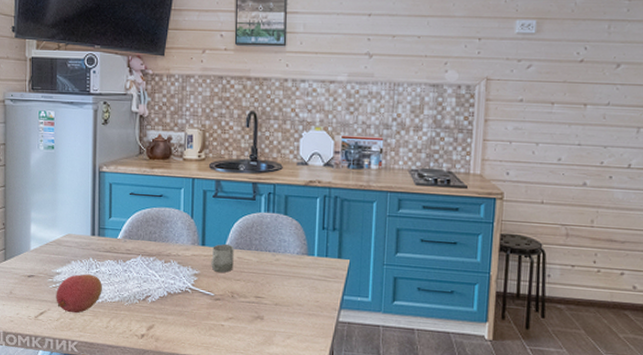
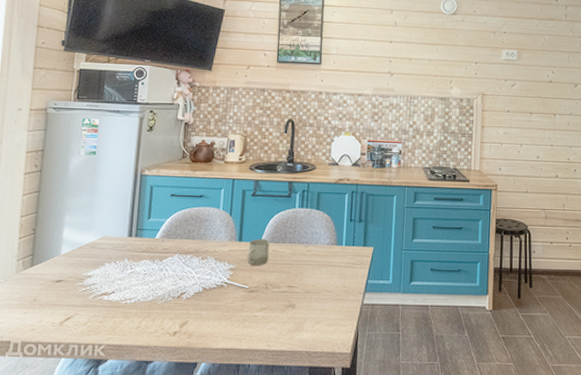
fruit: present [56,274,102,314] -> none [85,275,136,316]

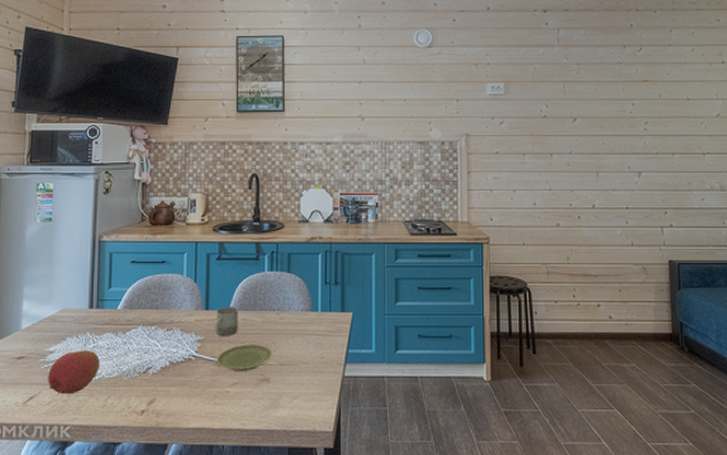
fruit: none [85,275,136,316] -> present [48,350,100,395]
plate: none [246,273,299,298] -> present [216,344,273,371]

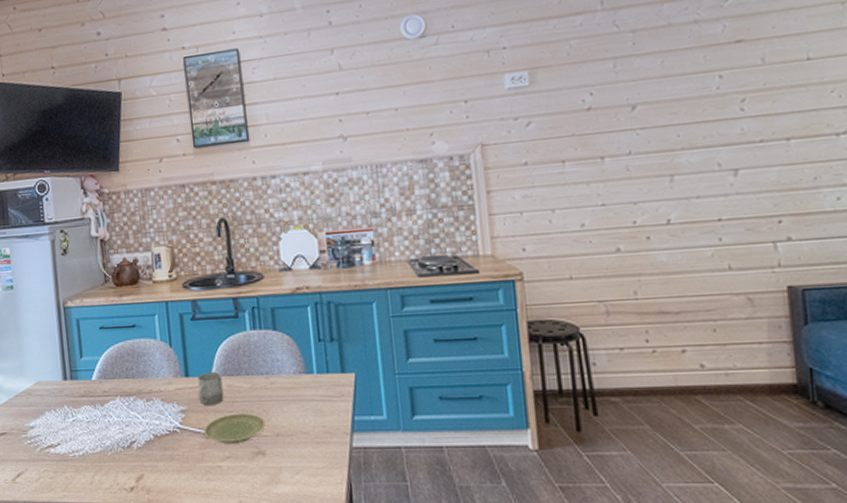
fruit: present [48,350,100,395] -> none [32,424,82,471]

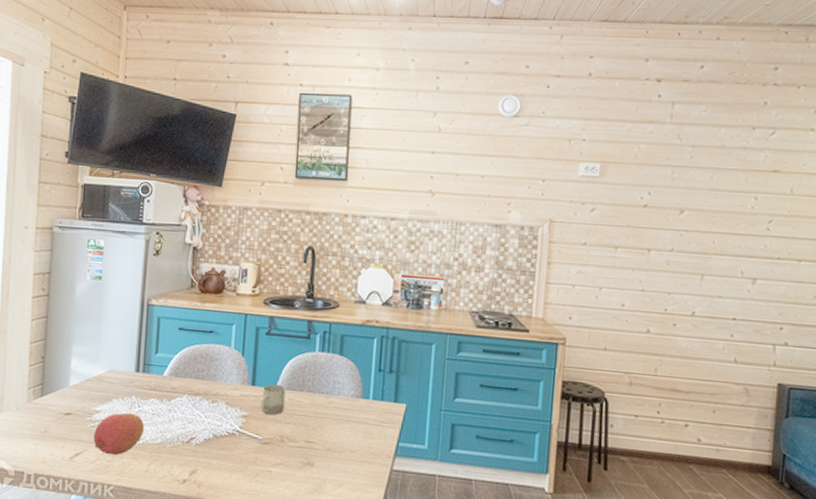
fruit: none [32,424,82,471] -> present [93,412,144,456]
plate: present [203,413,266,444] -> none [260,424,319,453]

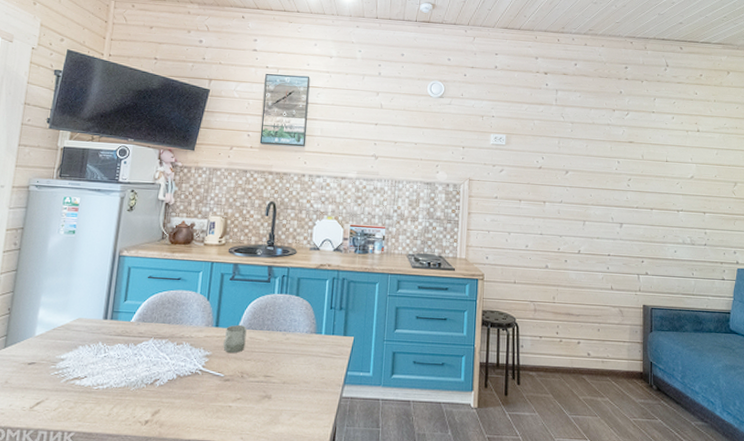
fruit: present [93,412,144,456] -> none [56,359,109,402]

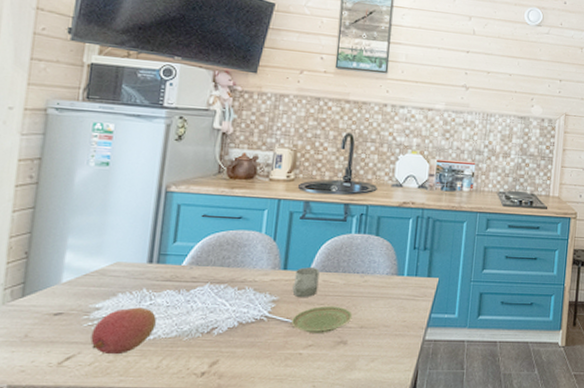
fruit: none [56,359,109,402] -> present [90,307,156,355]
plate: none [221,361,276,388] -> present [290,305,353,333]

